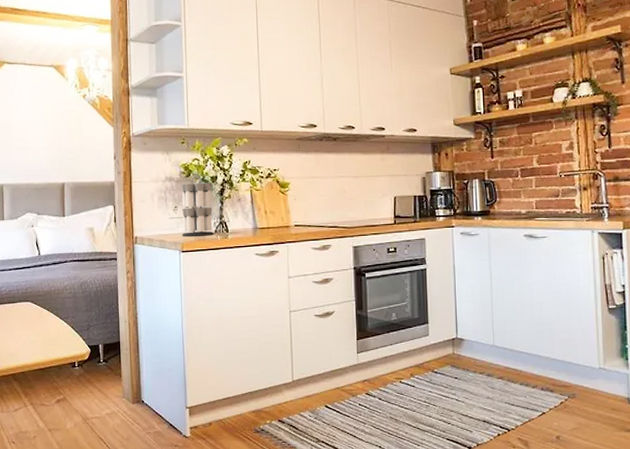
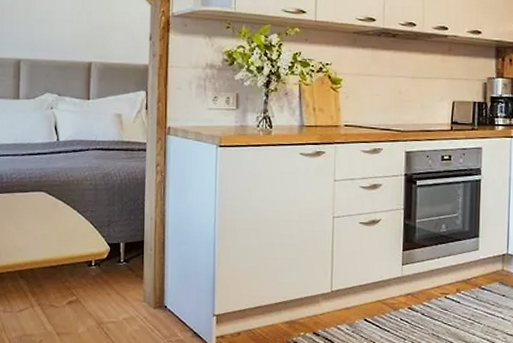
spice rack: present [181,175,213,238] -> none [220,64,257,132]

